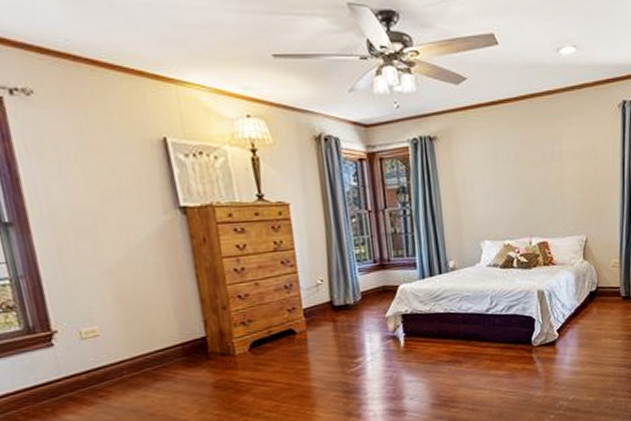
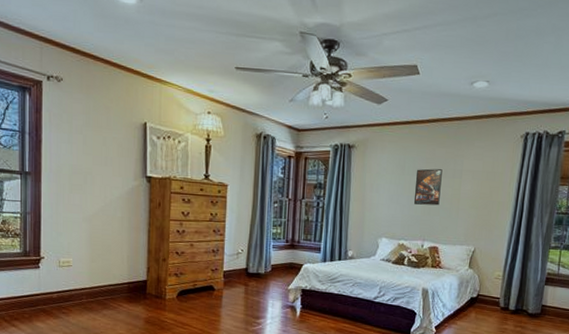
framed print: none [511,153,542,197] -> present [413,168,443,206]

